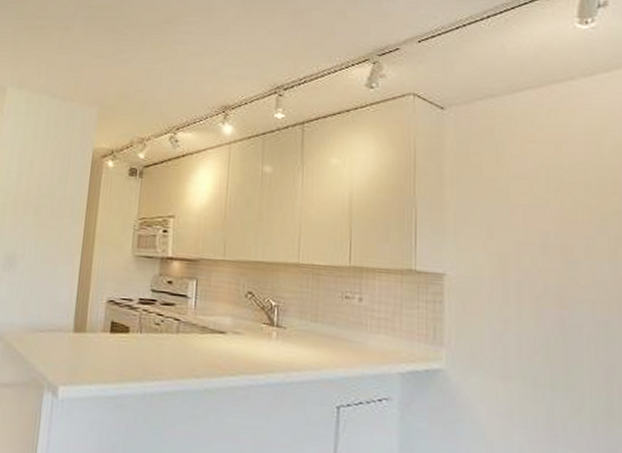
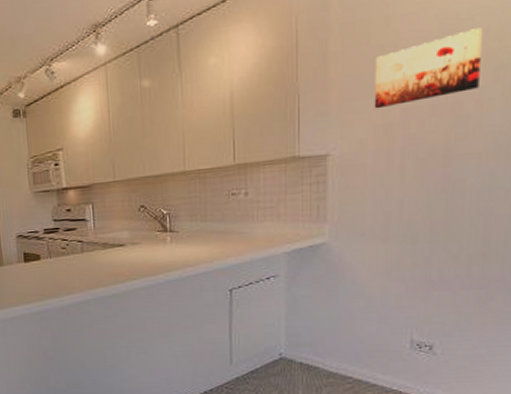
wall art: none [488,181,586,238] -> present [374,28,482,109]

